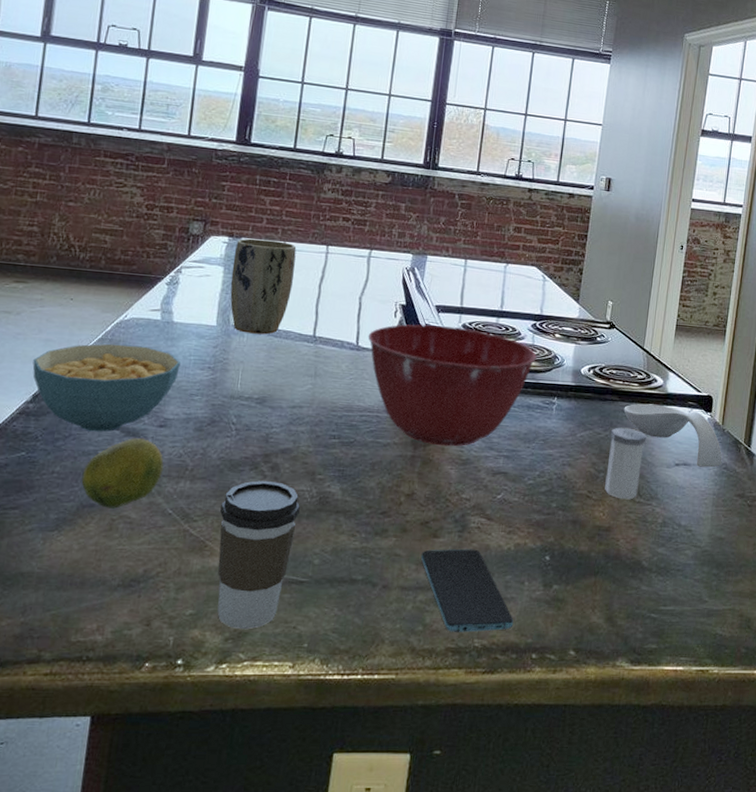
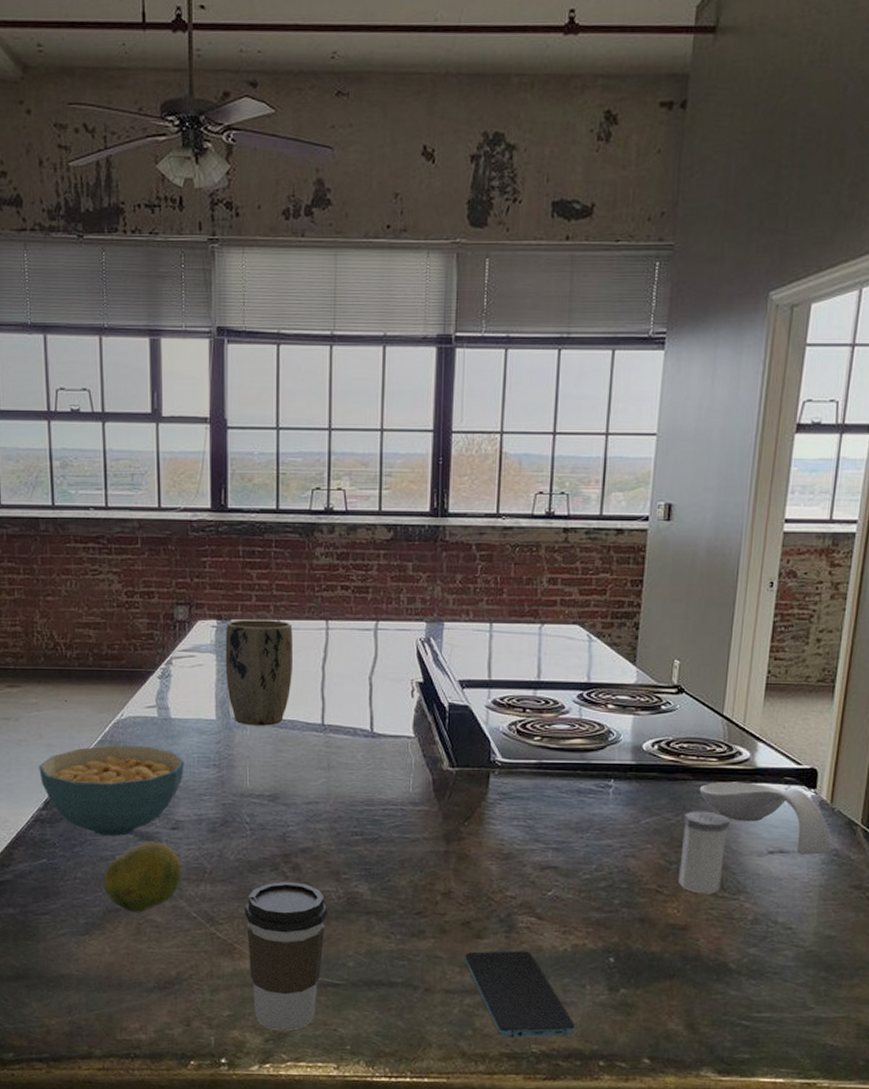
mixing bowl: present [368,324,537,447] -> none [383,703,586,840]

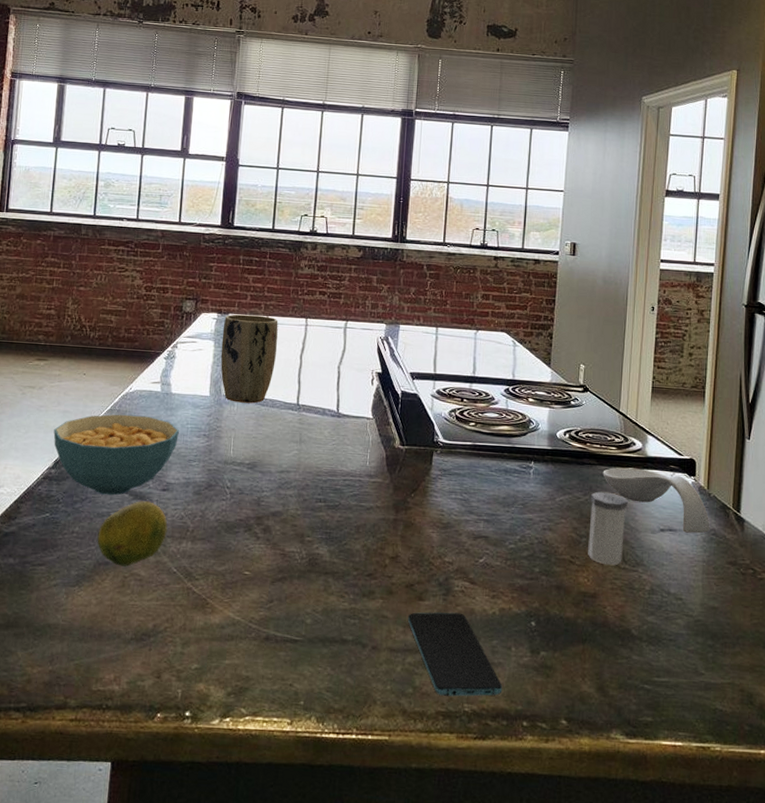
coffee cup: present [245,882,327,1031] -> none [219,542,291,685]

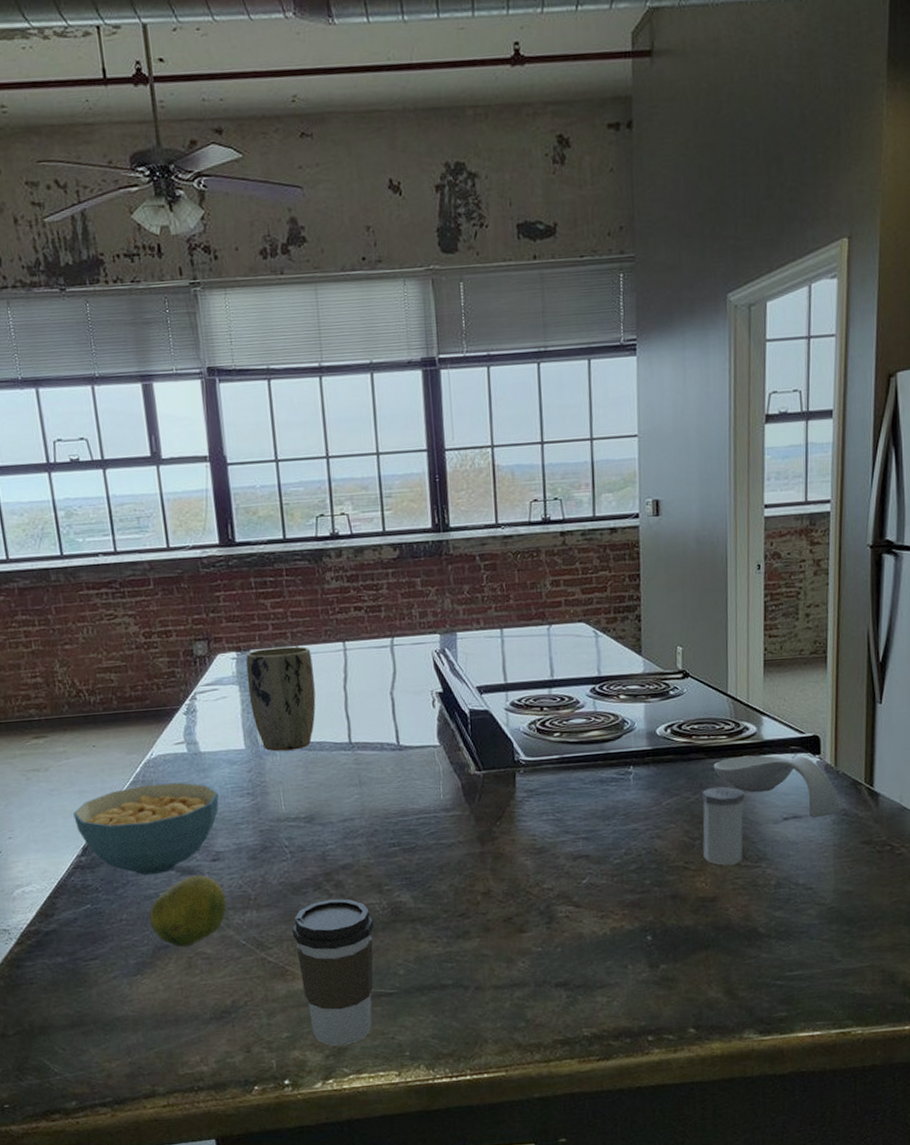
coffee cup: none [219,542,291,685] -> present [292,899,374,1046]
smartphone: present [407,612,503,697] -> none [509,939,623,1024]

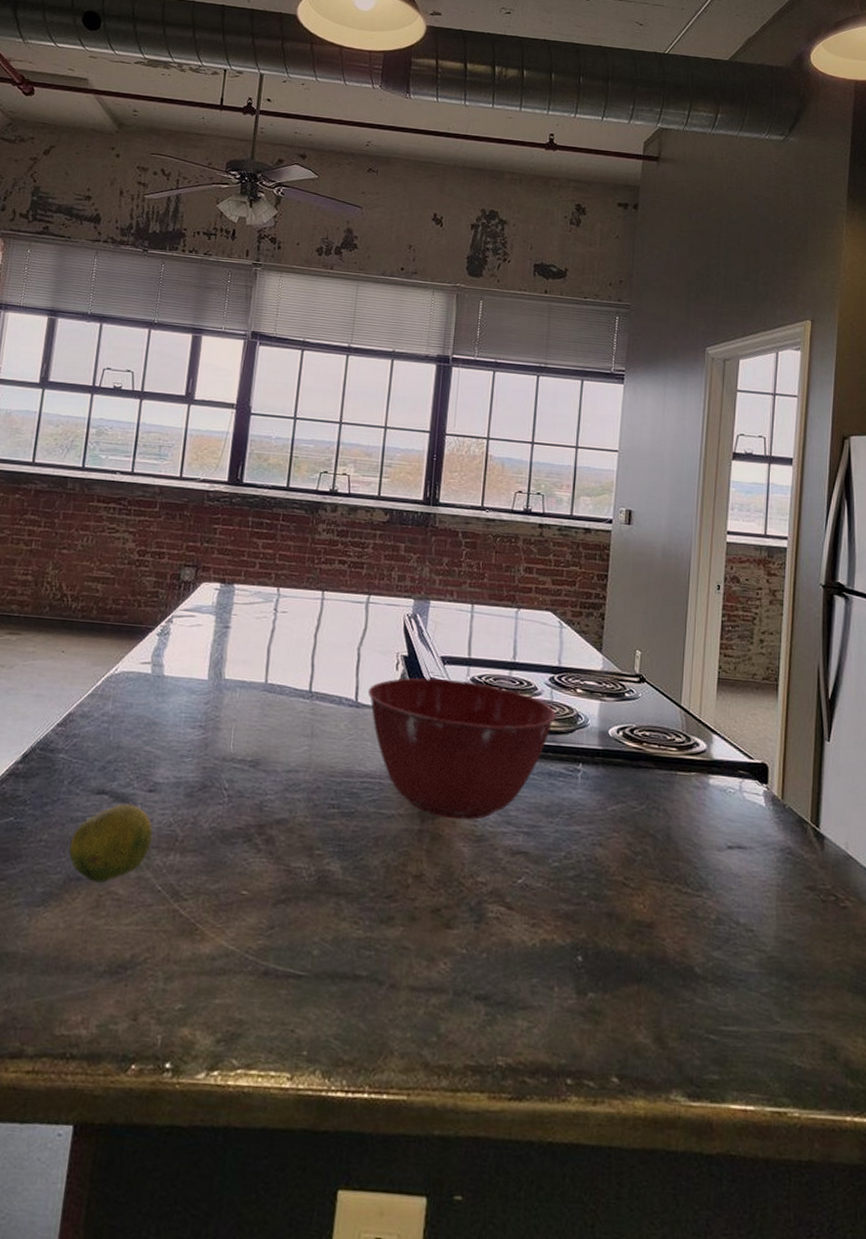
cereal bowl: present [73,782,219,876] -> none [23,699,171,797]
plant pot: present [246,646,316,752] -> none [222,584,291,690]
coffee cup: present [292,899,374,1046] -> none [208,855,297,1031]
mixing bowl: none [408,706,602,838] -> present [367,678,557,820]
salt shaker: present [701,786,745,865] -> none [644,800,690,889]
spoon rest: present [713,755,840,818] -> none [661,772,785,852]

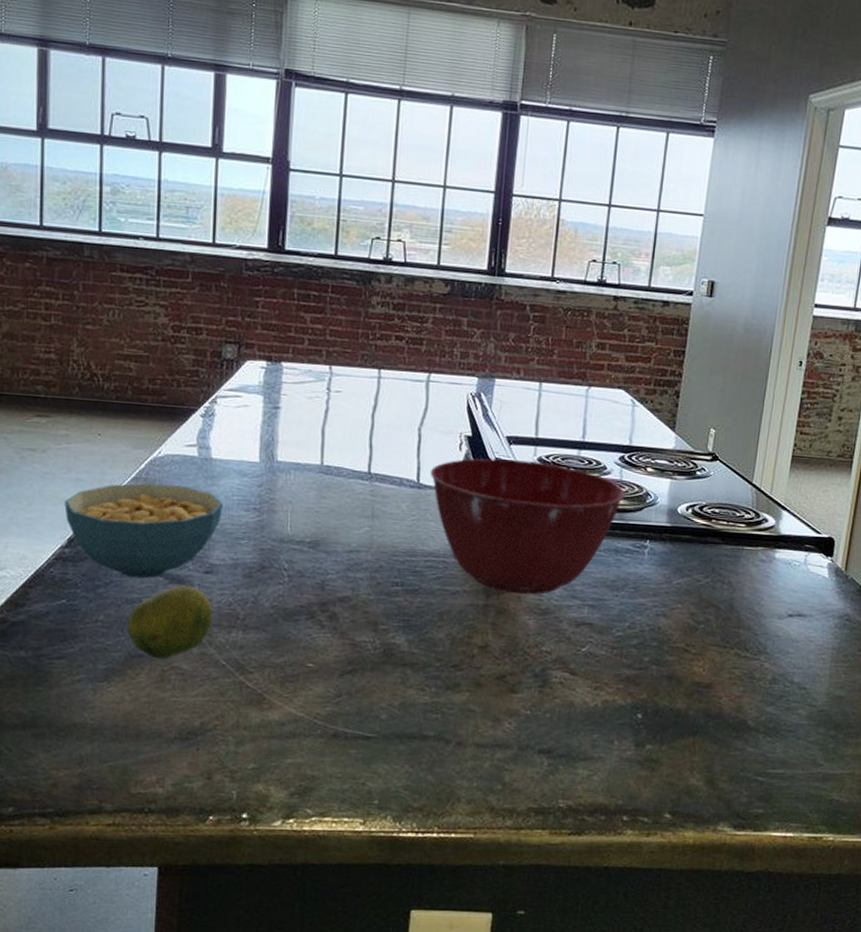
cereal bowl: none [23,699,171,797] -> present [64,483,223,579]

